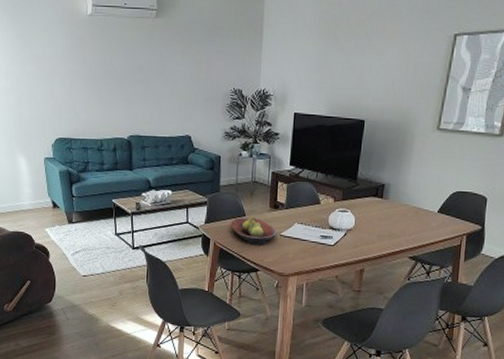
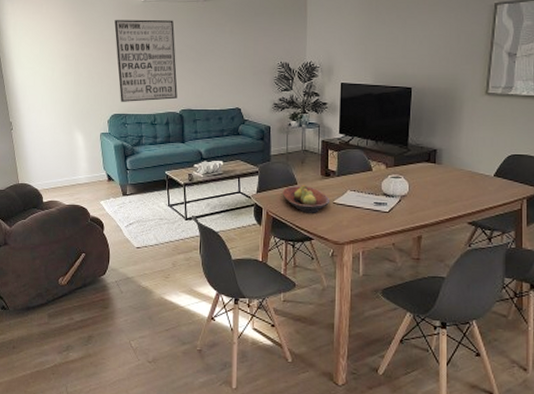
wall art: none [58,35,126,126] -> present [114,19,178,102]

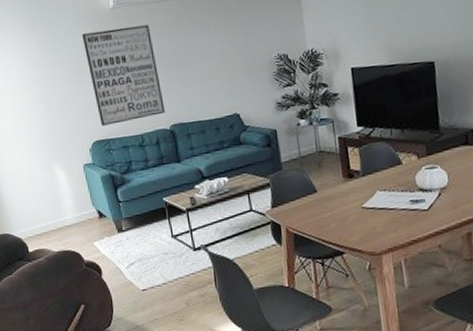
fruit bowl: present [282,184,330,213] -> none [300,190,359,224]

